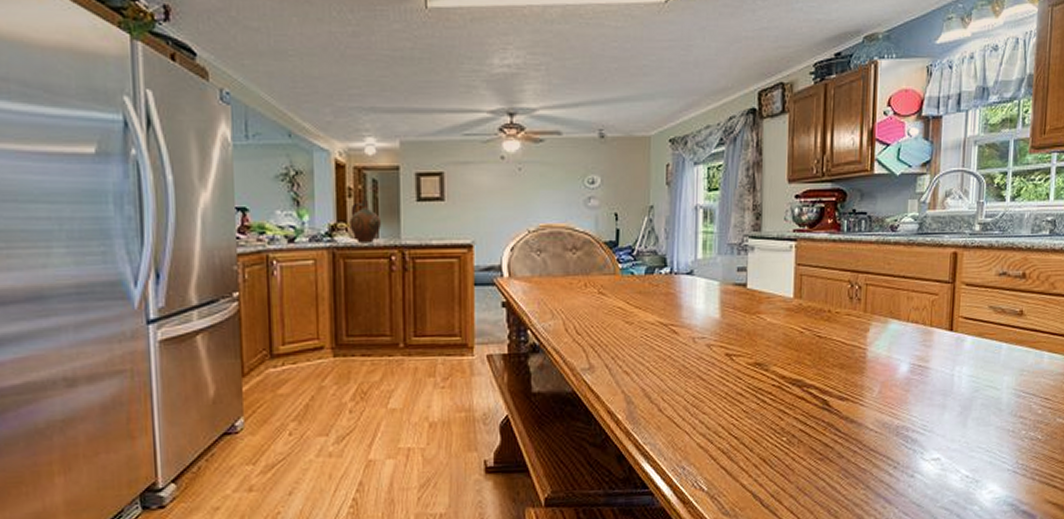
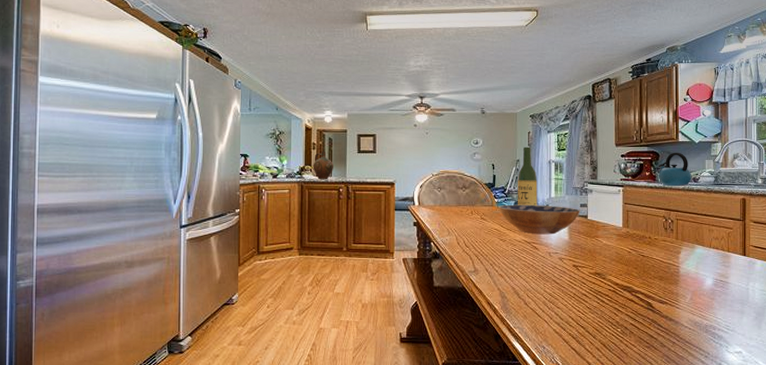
bowl: none [623,270,737,313] -> present [498,204,580,235]
wine bottle: none [649,186,679,272] -> present [517,146,537,206]
kettle: none [844,189,888,238] -> present [658,152,691,186]

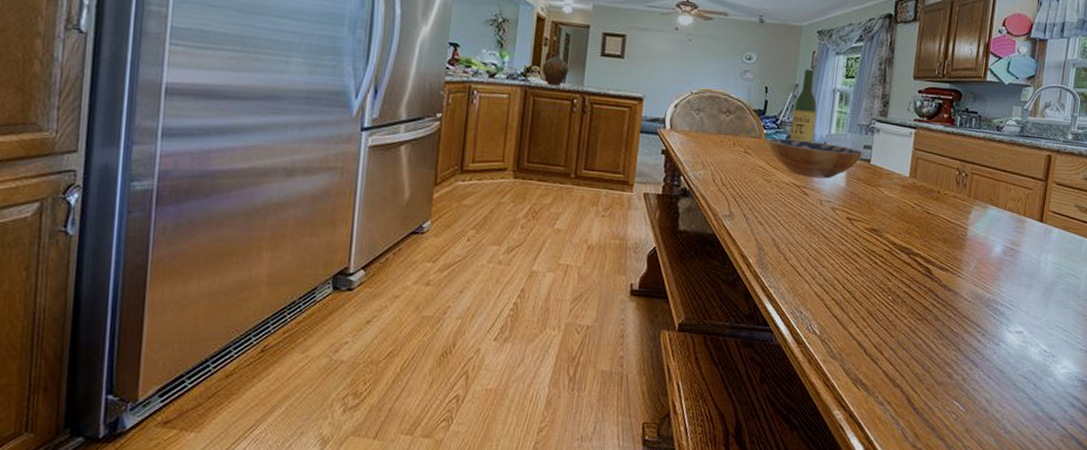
kettle: present [658,152,691,186] -> none [957,93,995,134]

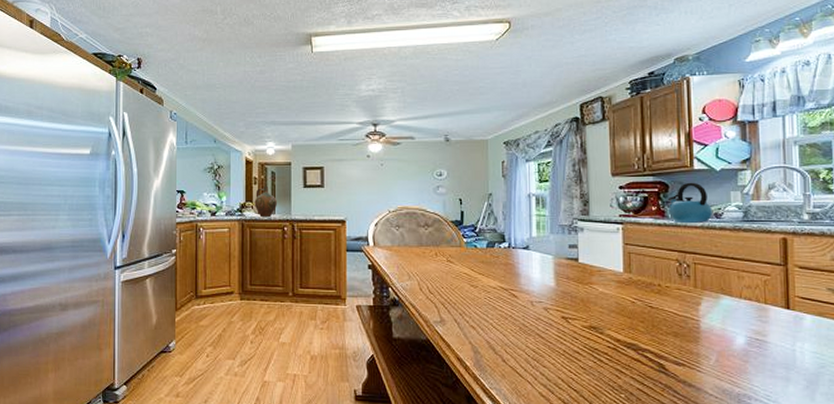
bowl: present [767,137,863,179] -> none [468,245,569,280]
wine bottle: present [790,69,817,142] -> none [489,178,515,246]
kettle: none [957,93,995,134] -> present [668,182,712,223]

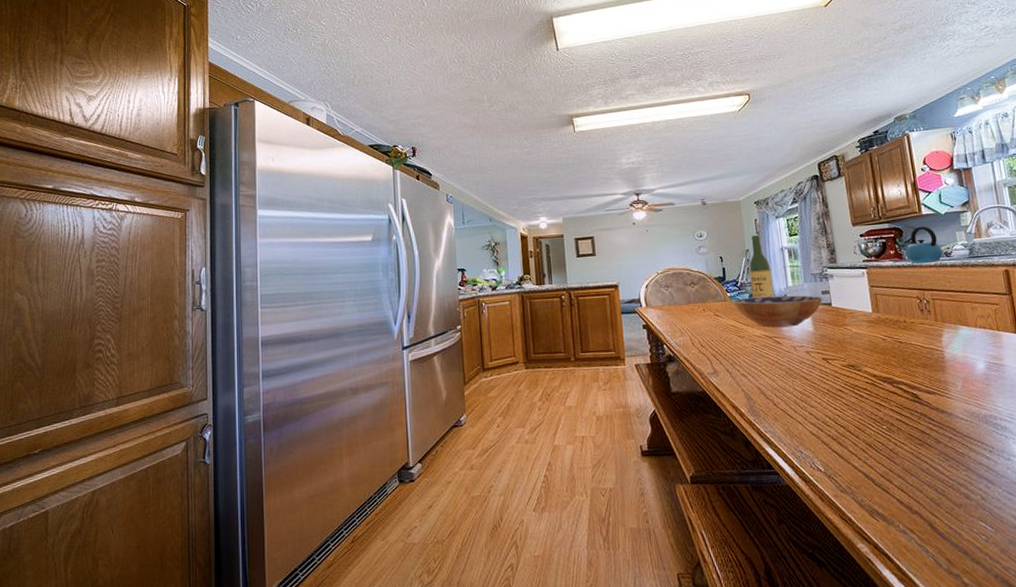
ceramic jug: present [254,187,277,218] -> none [532,259,553,289]
bowl: none [468,245,569,280] -> present [732,295,823,328]
wine bottle: none [489,178,515,246] -> present [749,235,774,298]

